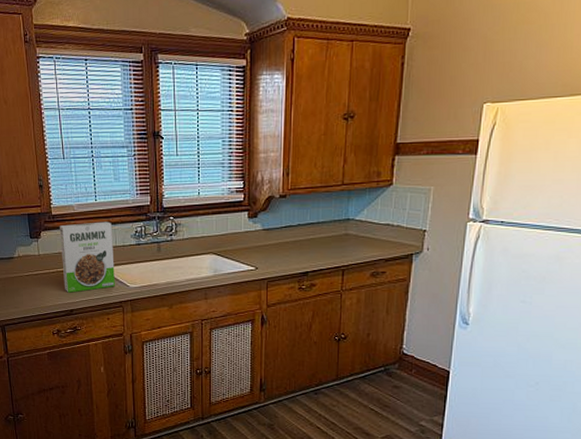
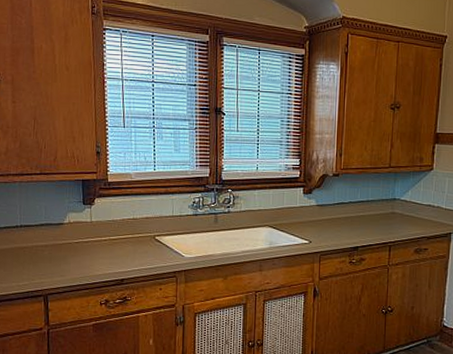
cereal box: present [59,222,115,293] -> none [114,191,170,262]

